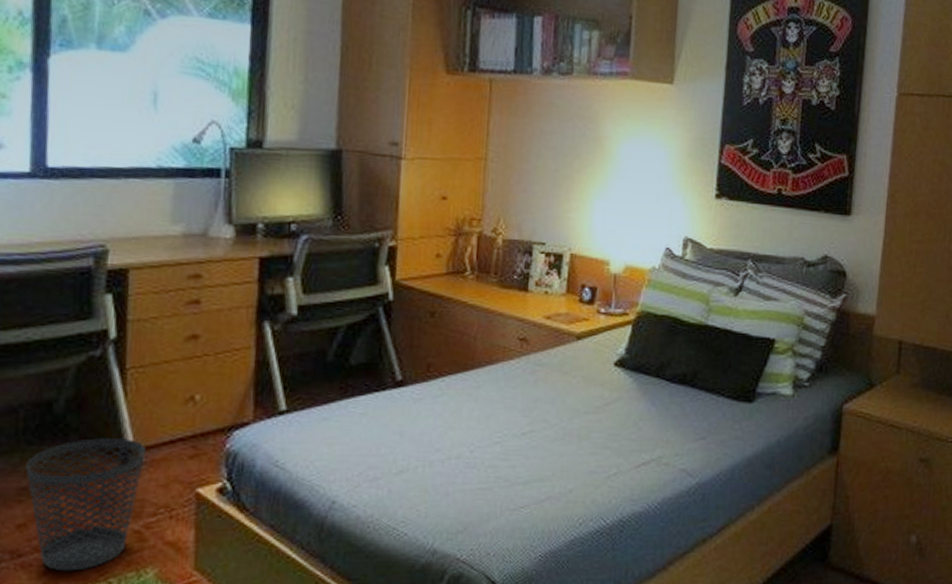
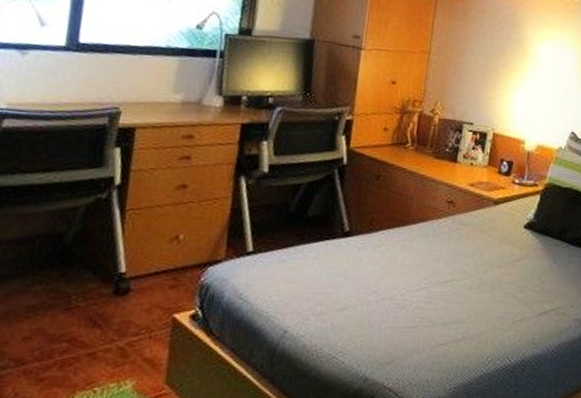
wastebasket: present [25,438,146,572] -> none [35,267,135,380]

